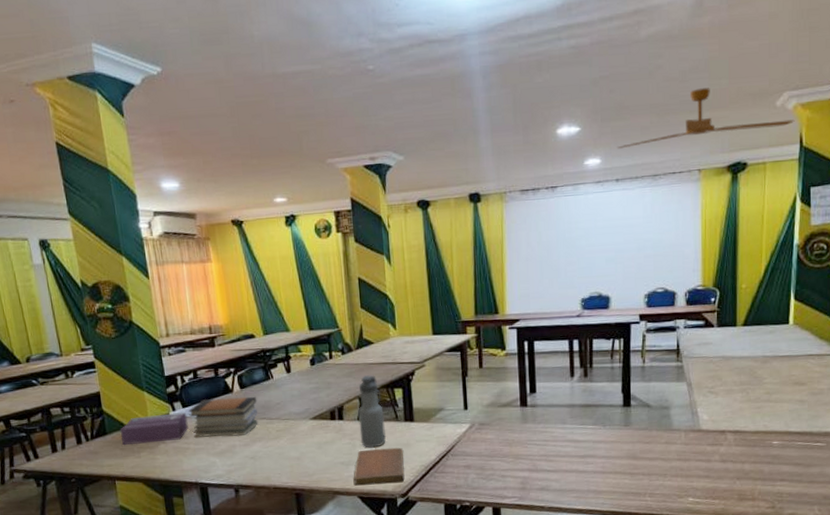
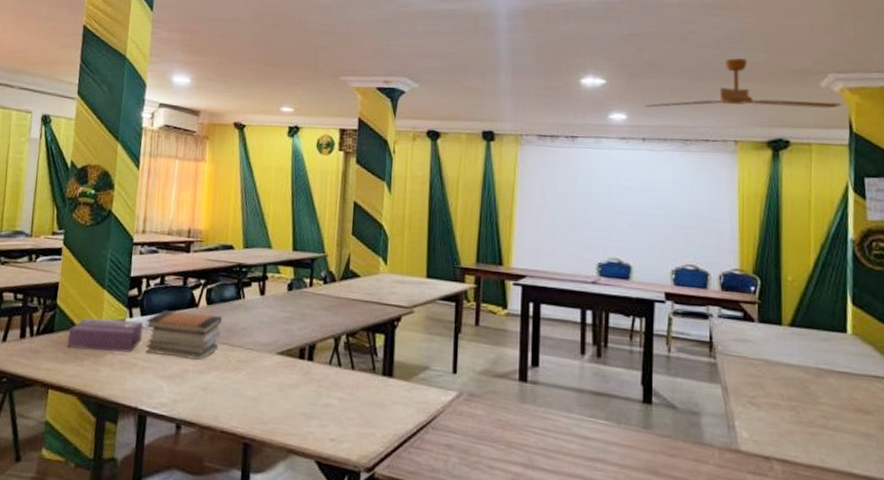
notebook: present [354,447,405,486] -> none [314,401,377,453]
water bottle: present [358,375,387,448] -> none [328,312,360,402]

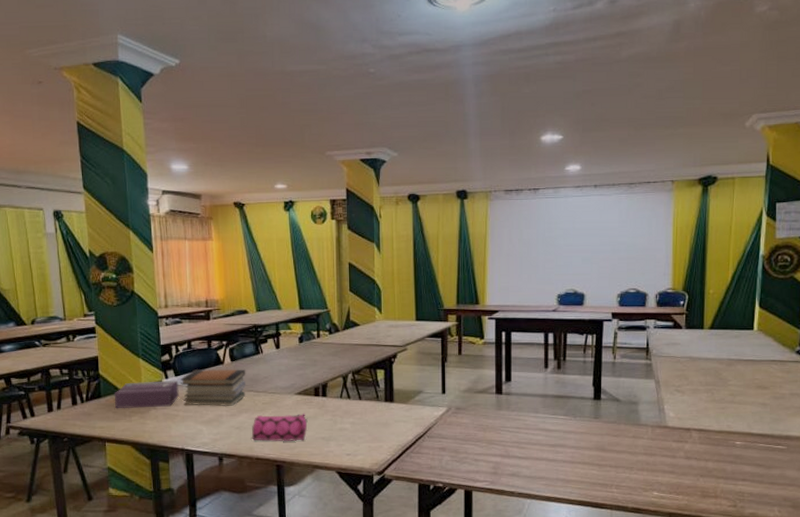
pencil case: none [218,375,288,415] -> present [251,413,308,441]
ceiling fan: present [645,58,843,109] -> none [597,106,763,158]

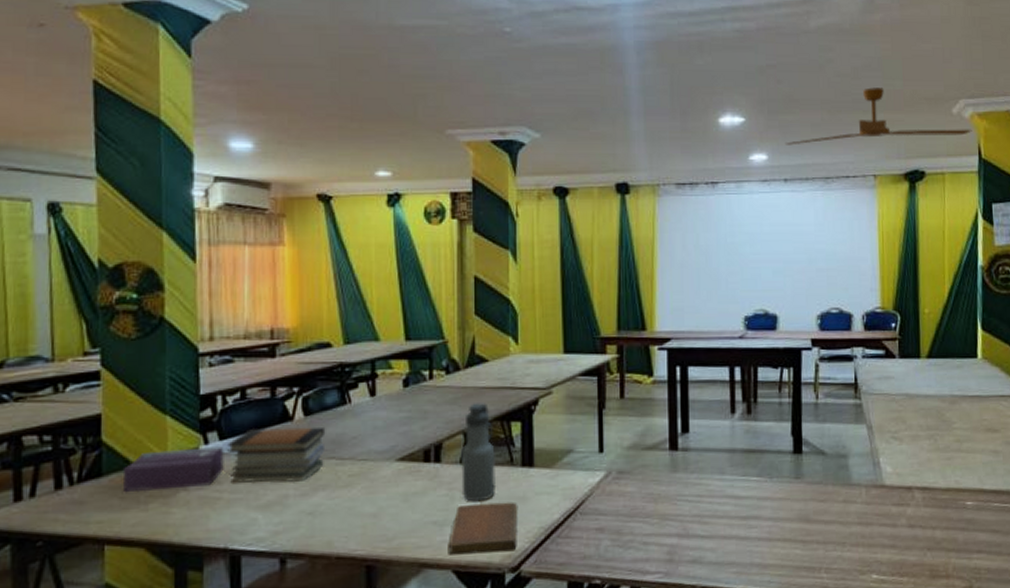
pencil case: present [251,413,308,441] -> none [330,487,413,531]
notebook: none [333,426,383,461] -> present [449,501,518,555]
water bottle: none [341,355,367,425] -> present [461,403,497,502]
ceiling fan: none [597,106,763,158] -> present [786,87,972,146]

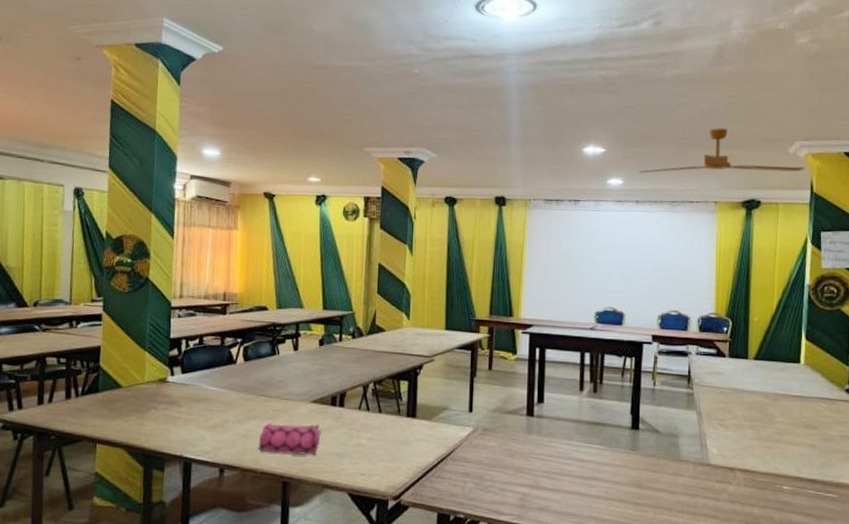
tissue box: present [122,446,226,493] -> none [112,377,185,407]
book stack: present [226,426,326,484] -> none [186,366,259,411]
pencil case: none [330,487,413,531] -> present [258,423,321,456]
notebook: present [449,501,518,555] -> none [346,442,402,484]
water bottle: present [461,403,497,502] -> none [358,363,387,441]

